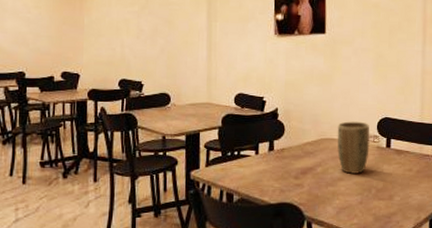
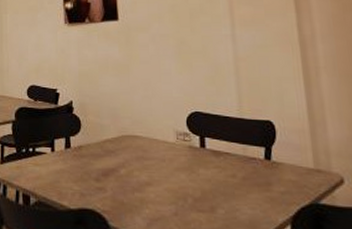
plant pot: present [337,121,370,174] -> none [139,116,180,178]

